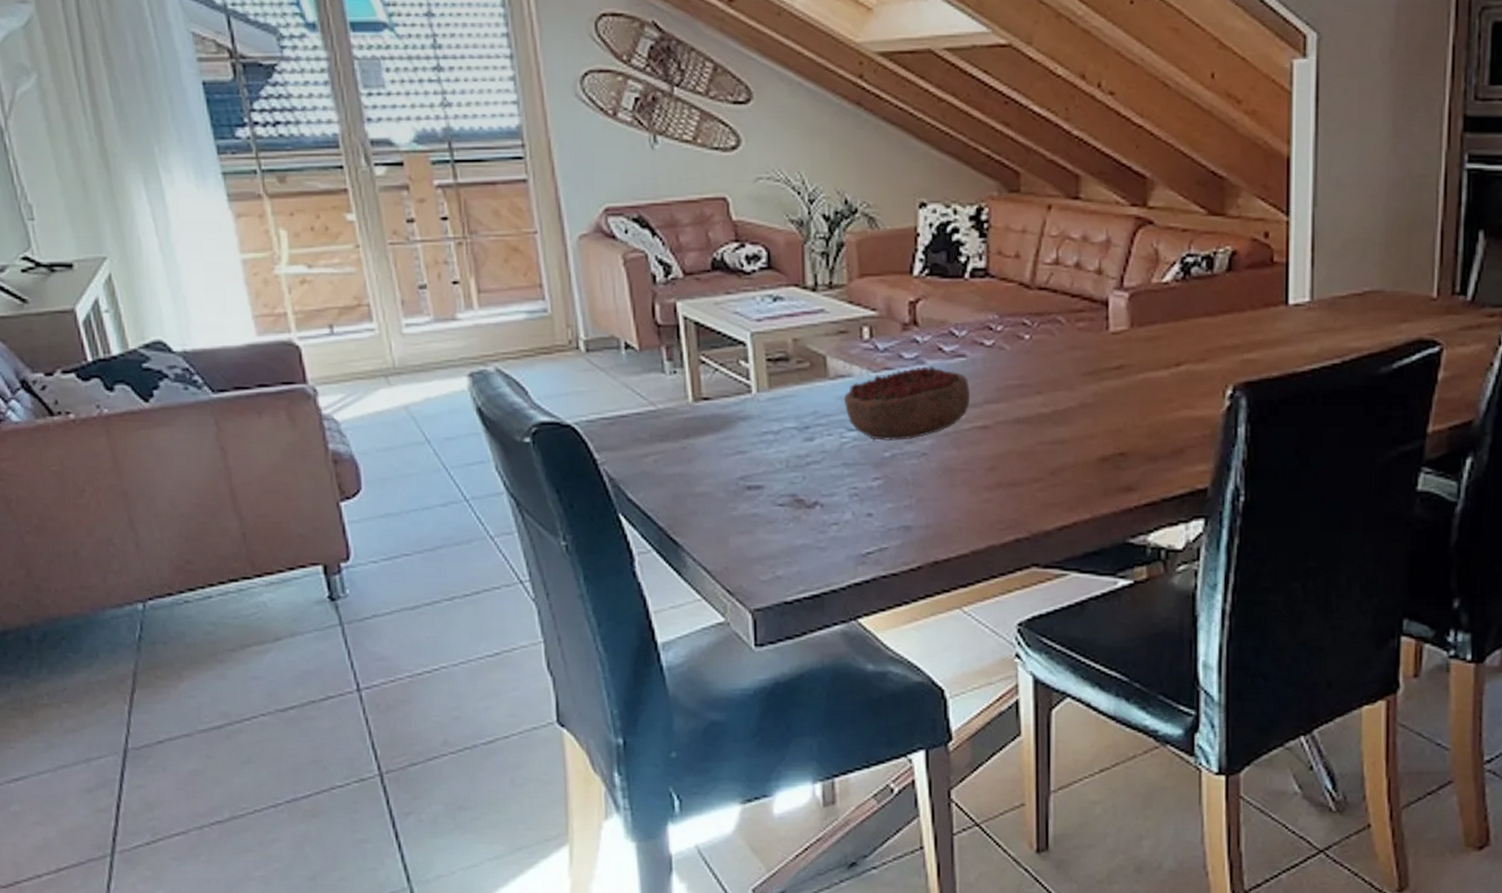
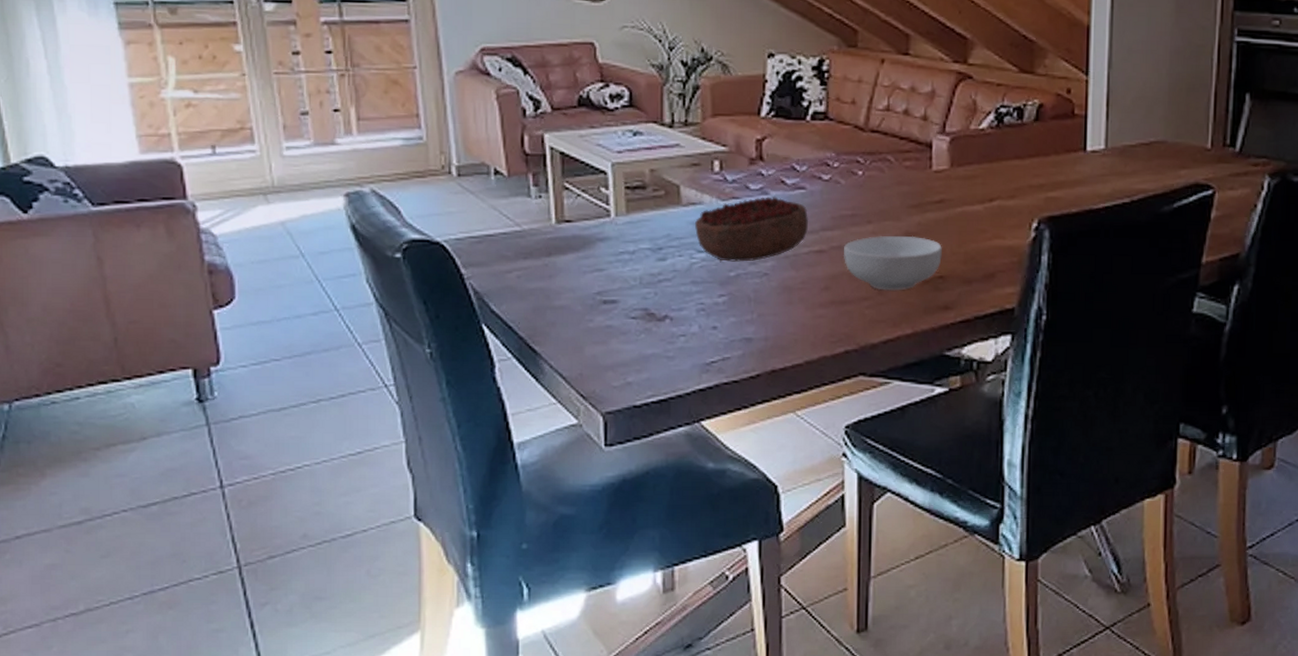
cereal bowl: none [1011,407,1122,470] -> present [844,235,942,291]

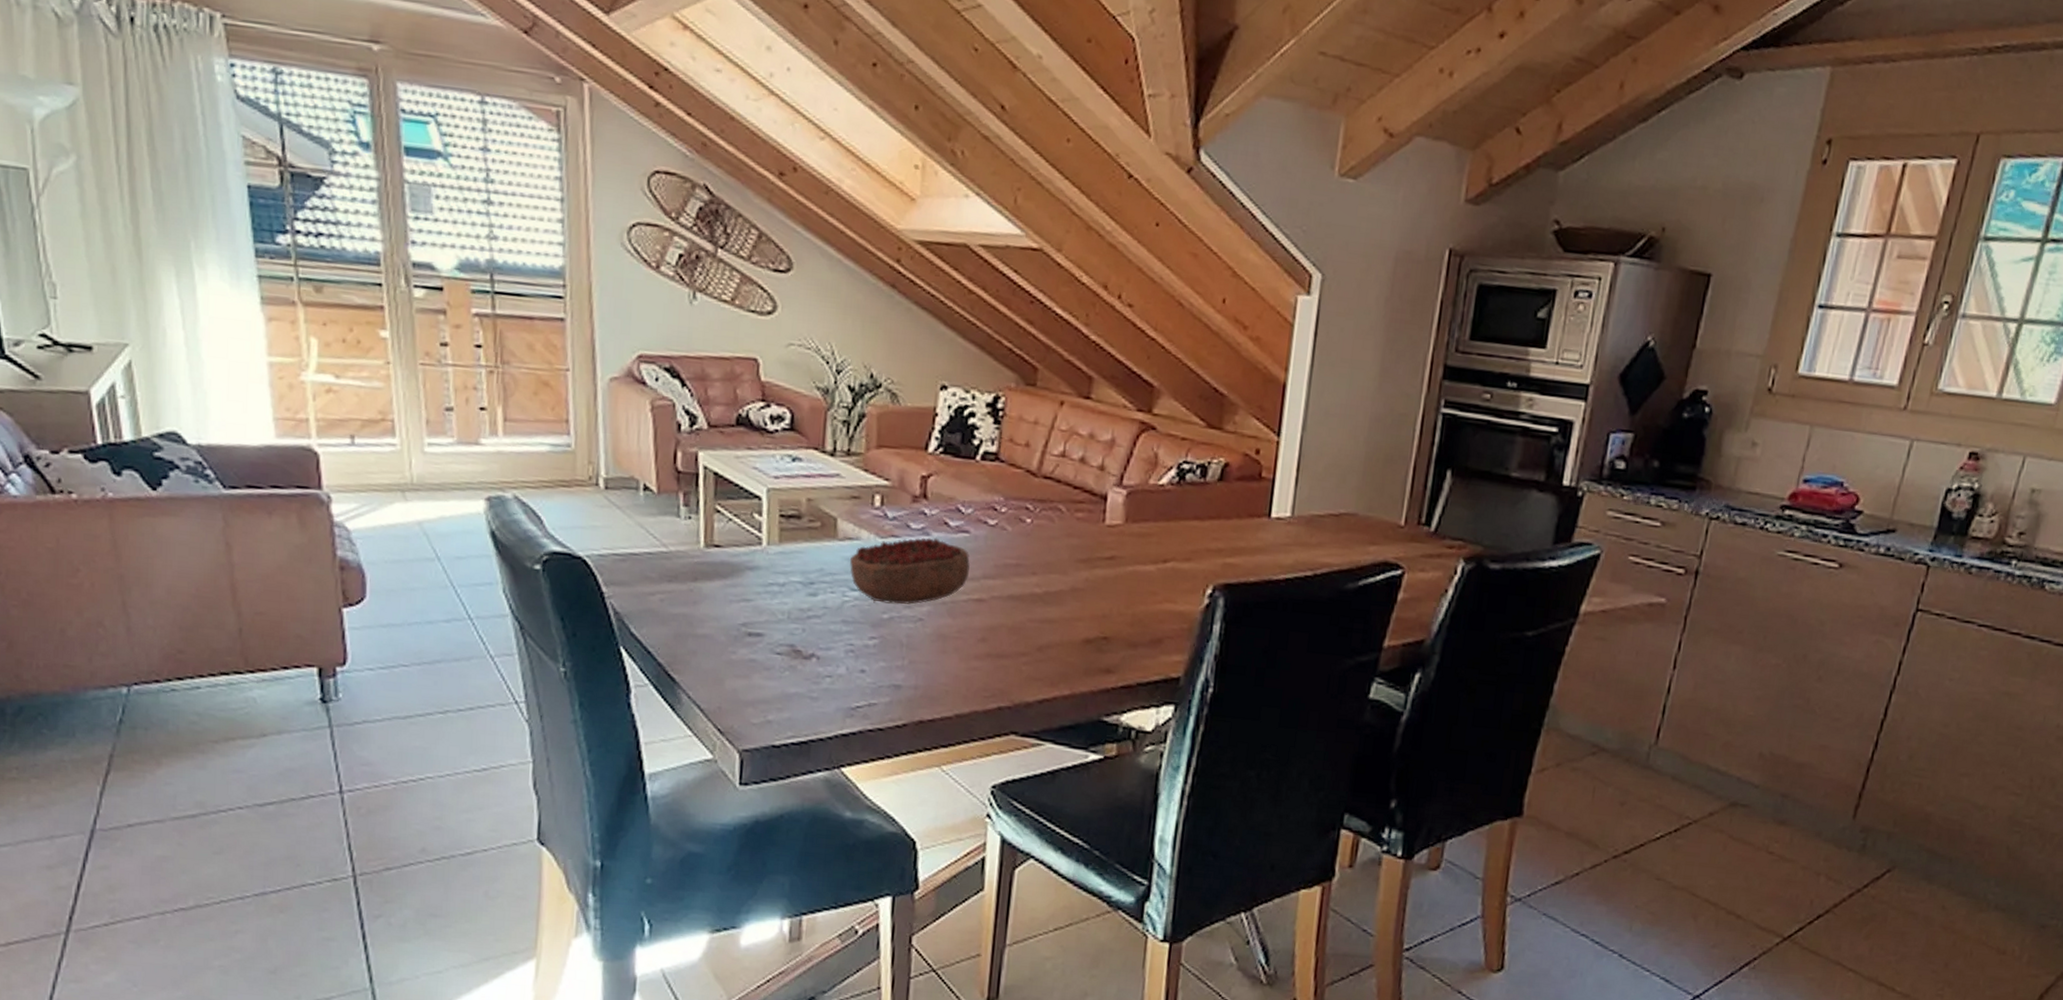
cereal bowl: present [844,235,942,291] -> none [1004,589,1109,649]

